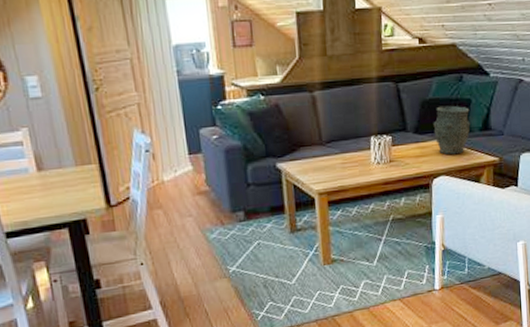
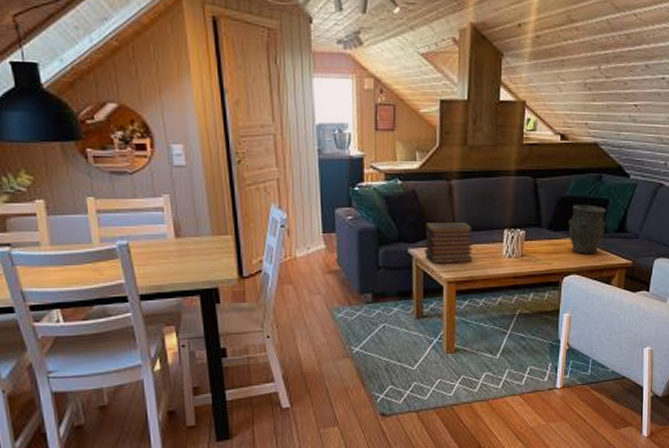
book stack: none [292,133,342,176] -> present [424,223,474,264]

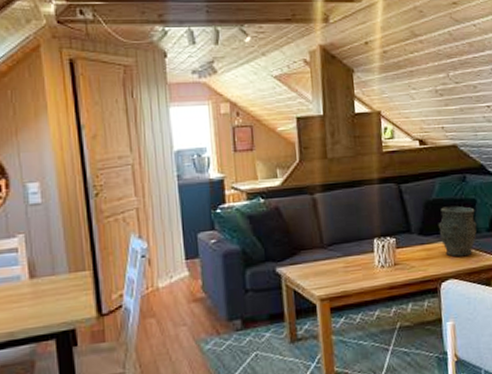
book stack: present [424,223,474,264] -> none [292,235,345,281]

